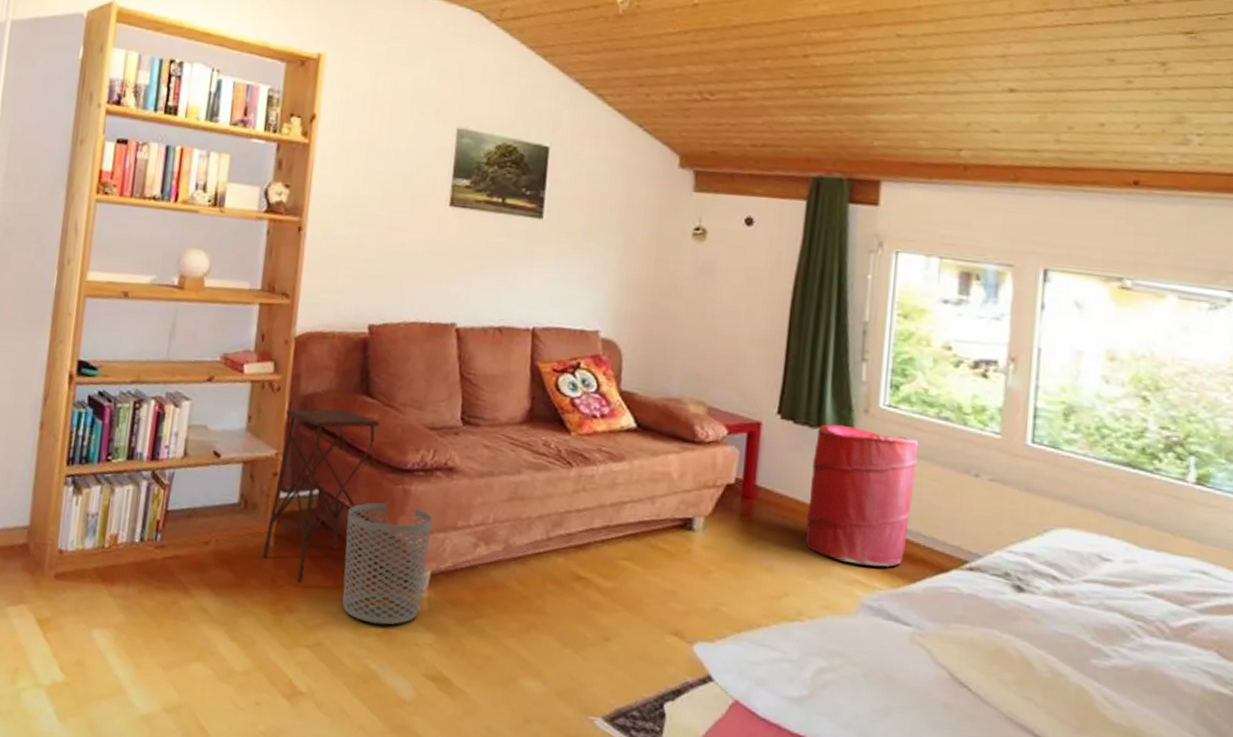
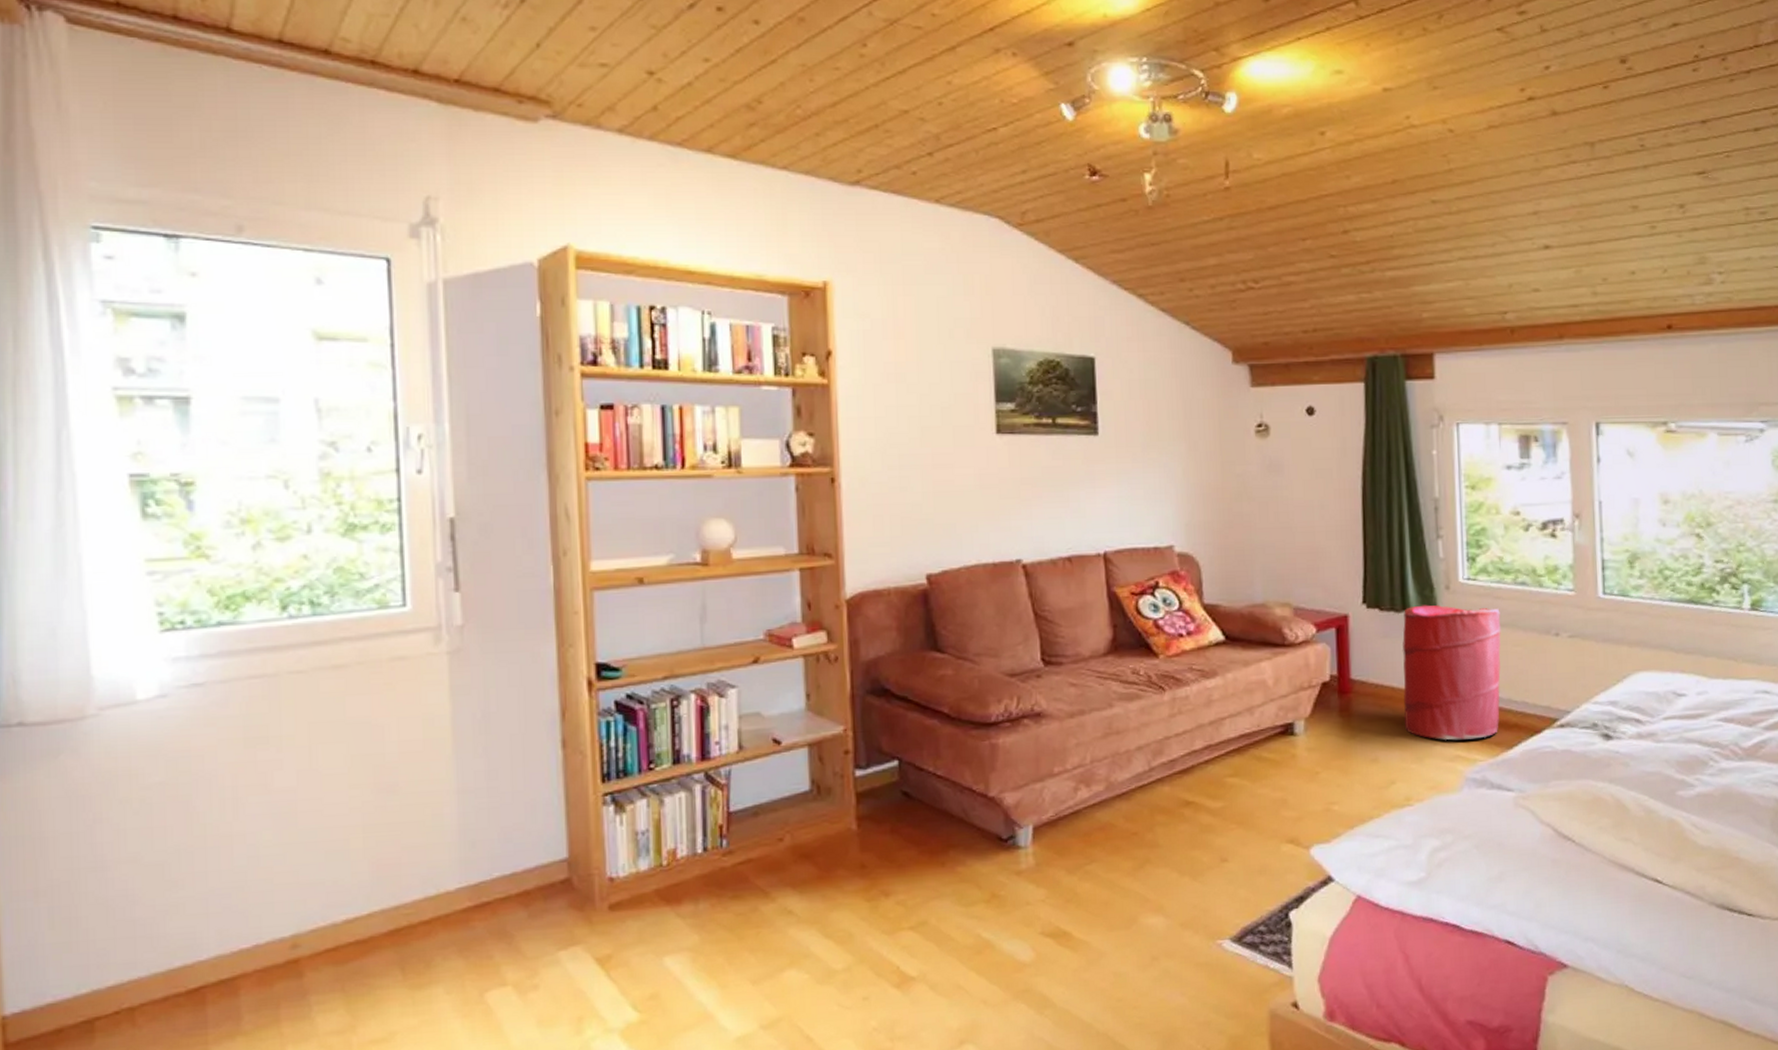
side table: present [262,409,380,583] -> none [845,670,974,863]
waste bin: present [342,502,433,625] -> none [933,762,1027,891]

